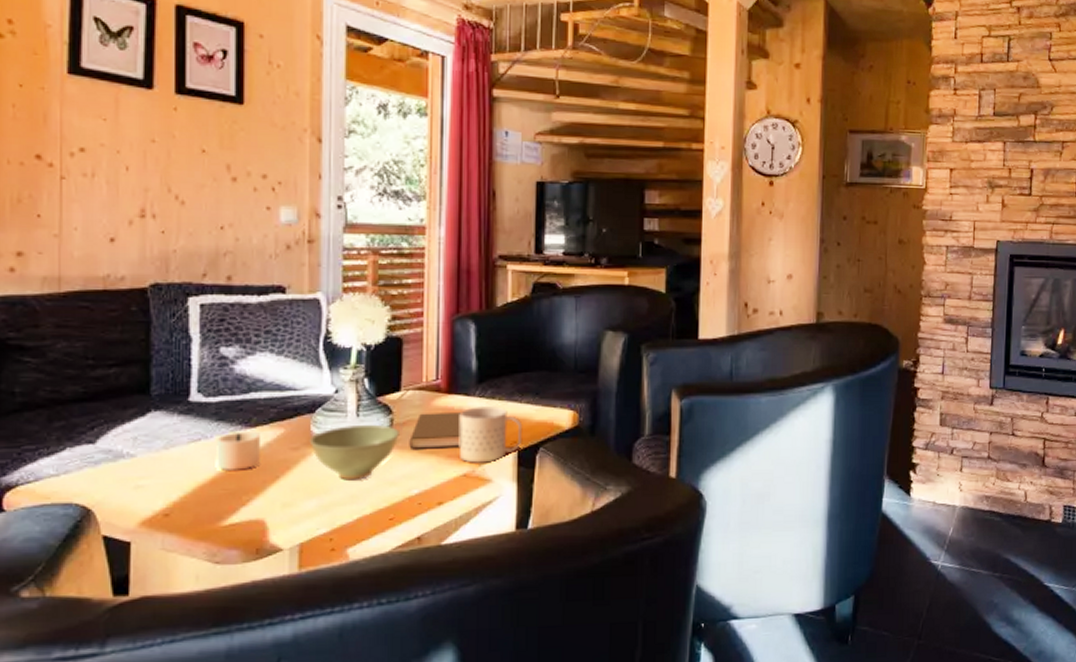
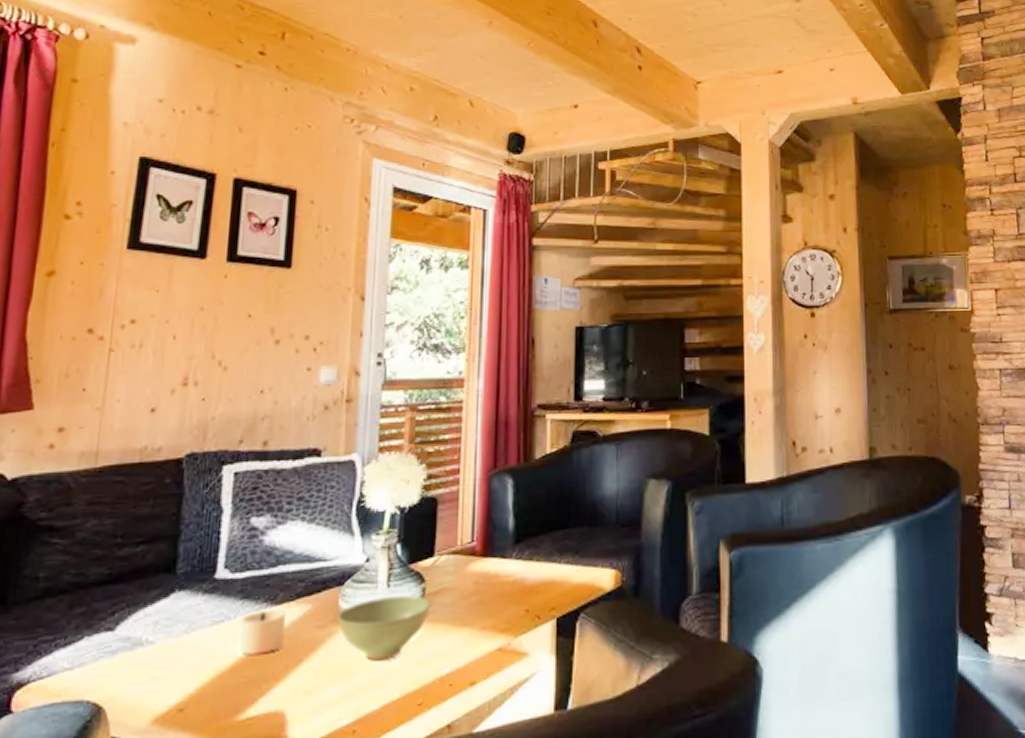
book: present [409,411,461,449] -> none [441,576,496,622]
mug: present [458,407,523,463] -> none [493,569,562,635]

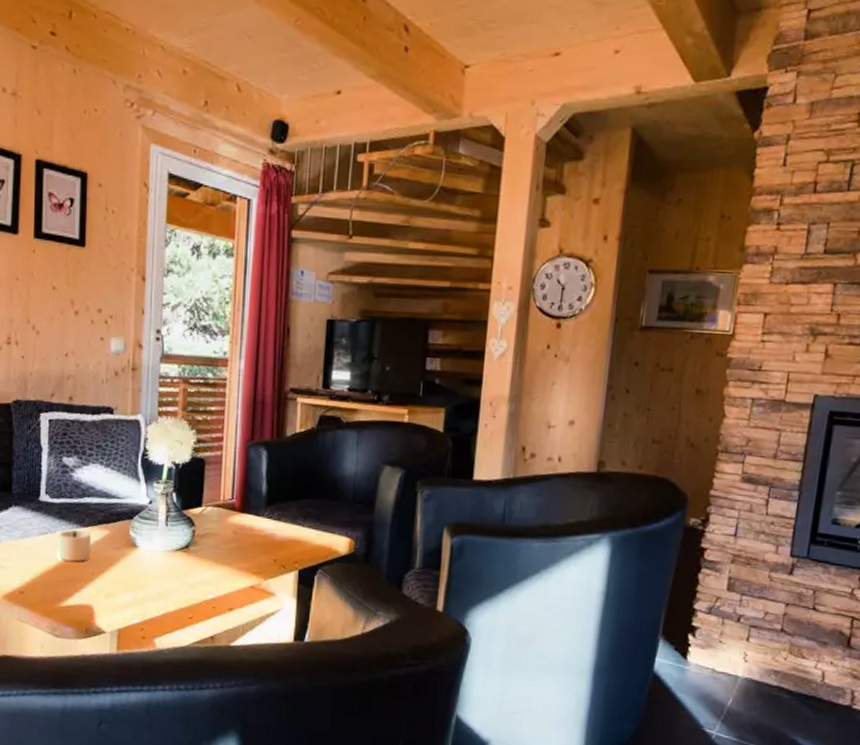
bowl: present [336,595,432,661] -> none [128,533,200,581]

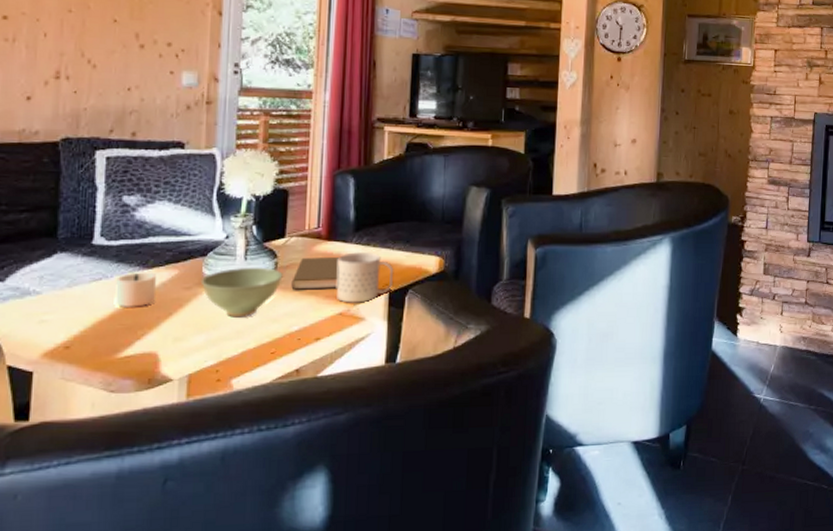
bowl: none [128,533,200,581] -> present [200,267,283,318]
book: none [207,528,251,562] -> present [291,256,339,290]
mug: none [248,526,304,578] -> present [335,252,394,303]

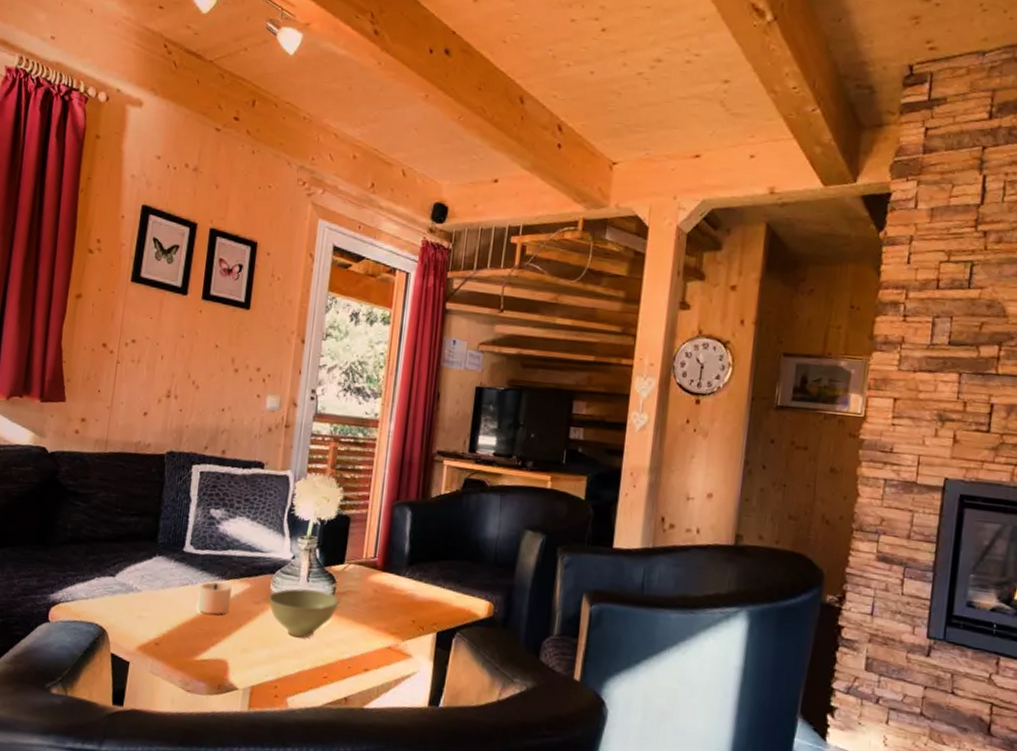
book: present [291,256,339,290] -> none [346,586,392,621]
mug: present [335,252,394,303] -> none [386,586,444,639]

